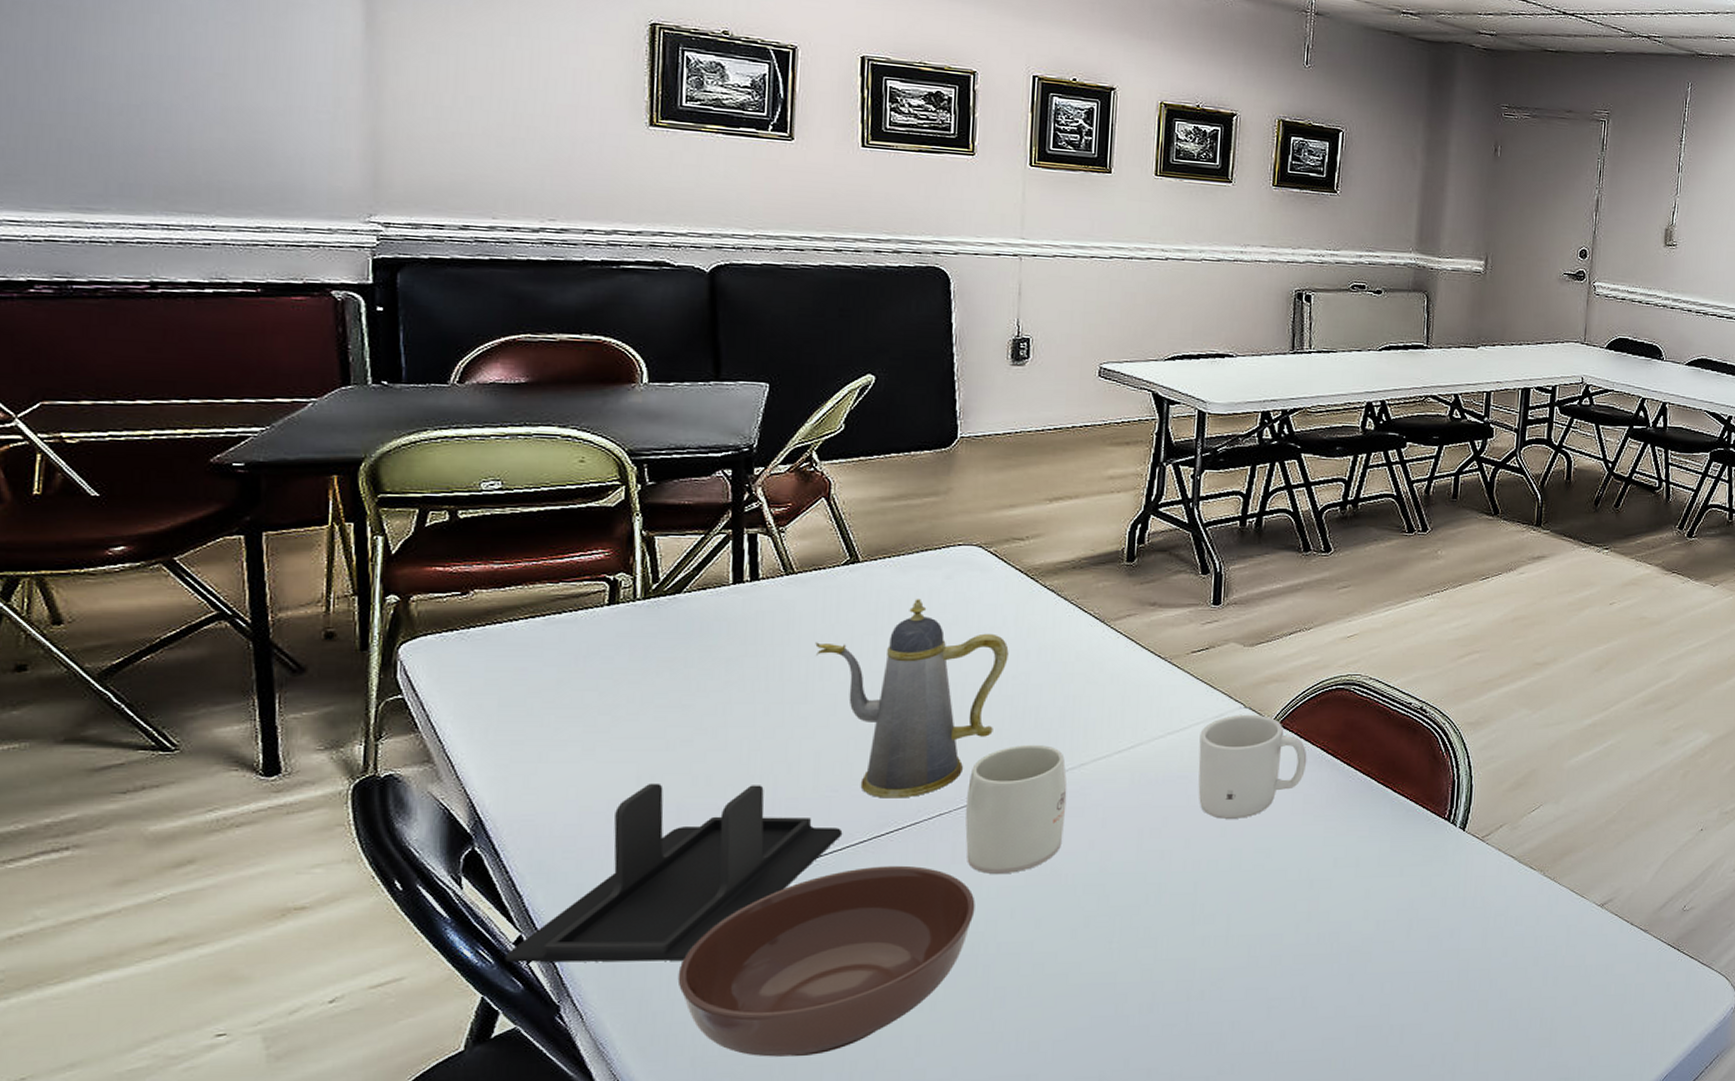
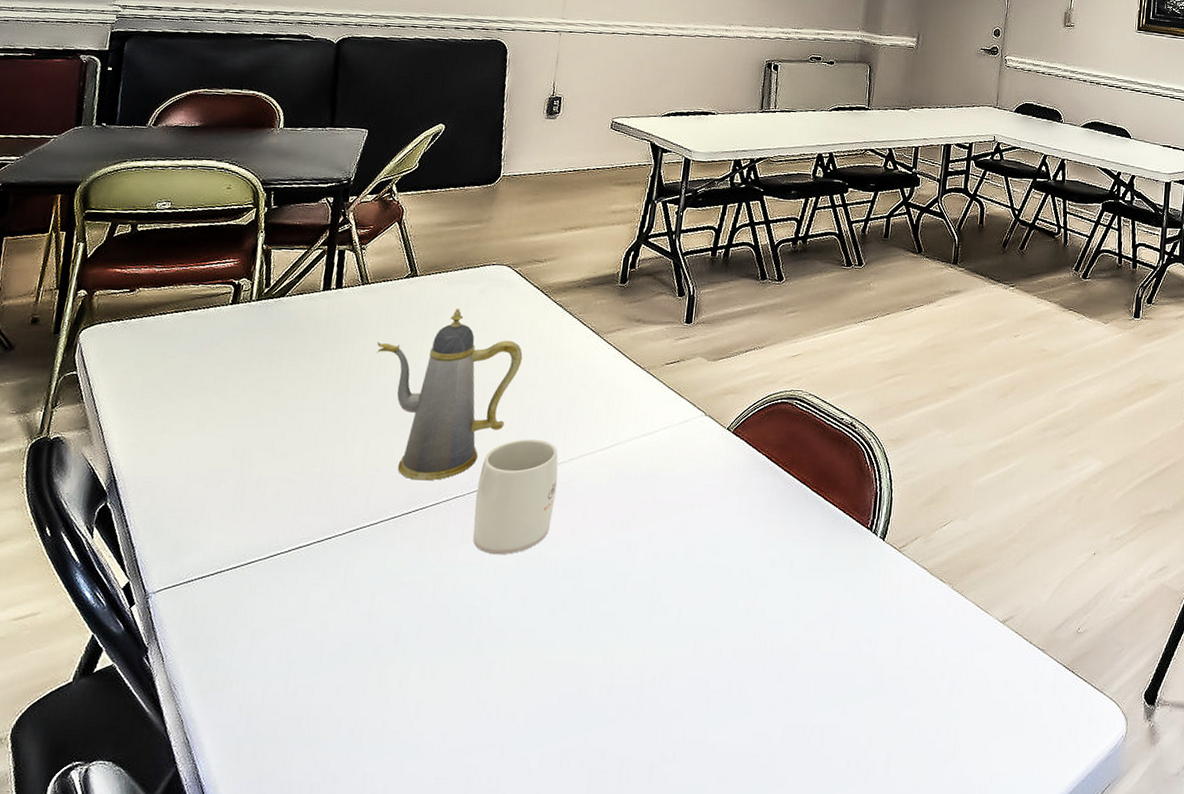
napkin holder: present [505,783,843,963] -> none [114,455,380,614]
bowl: present [677,865,975,1057] -> none [238,540,476,711]
mug: present [1198,714,1307,819] -> none [662,421,754,517]

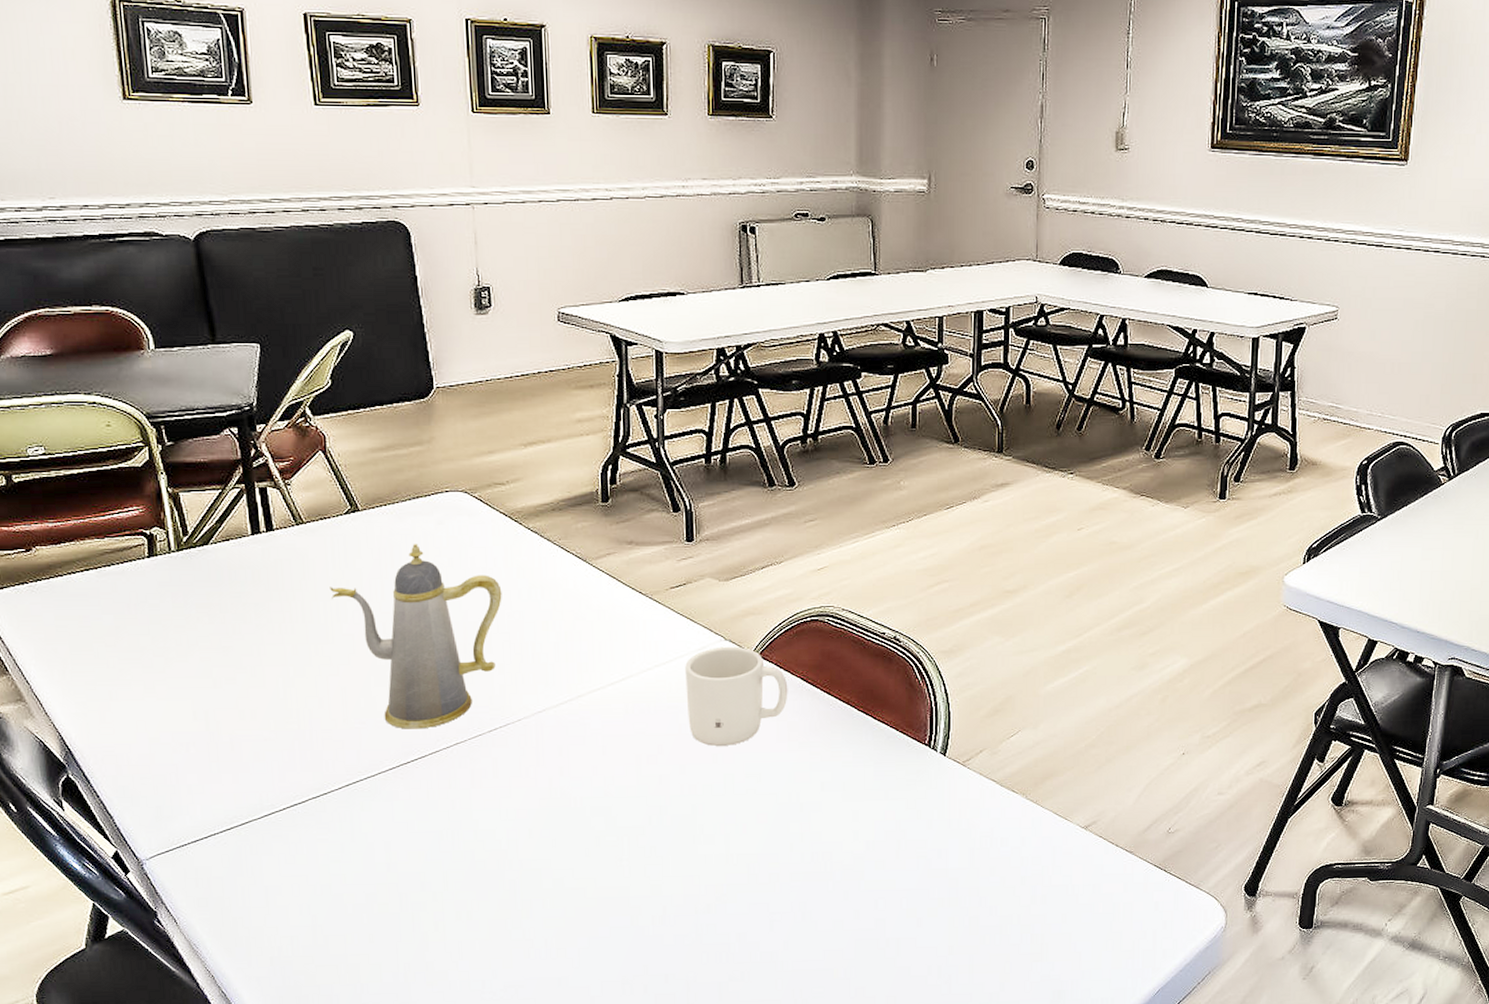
mug: present [473,439,558,555] -> none [478,678,569,798]
mug: none [662,421,754,517] -> present [685,646,788,746]

